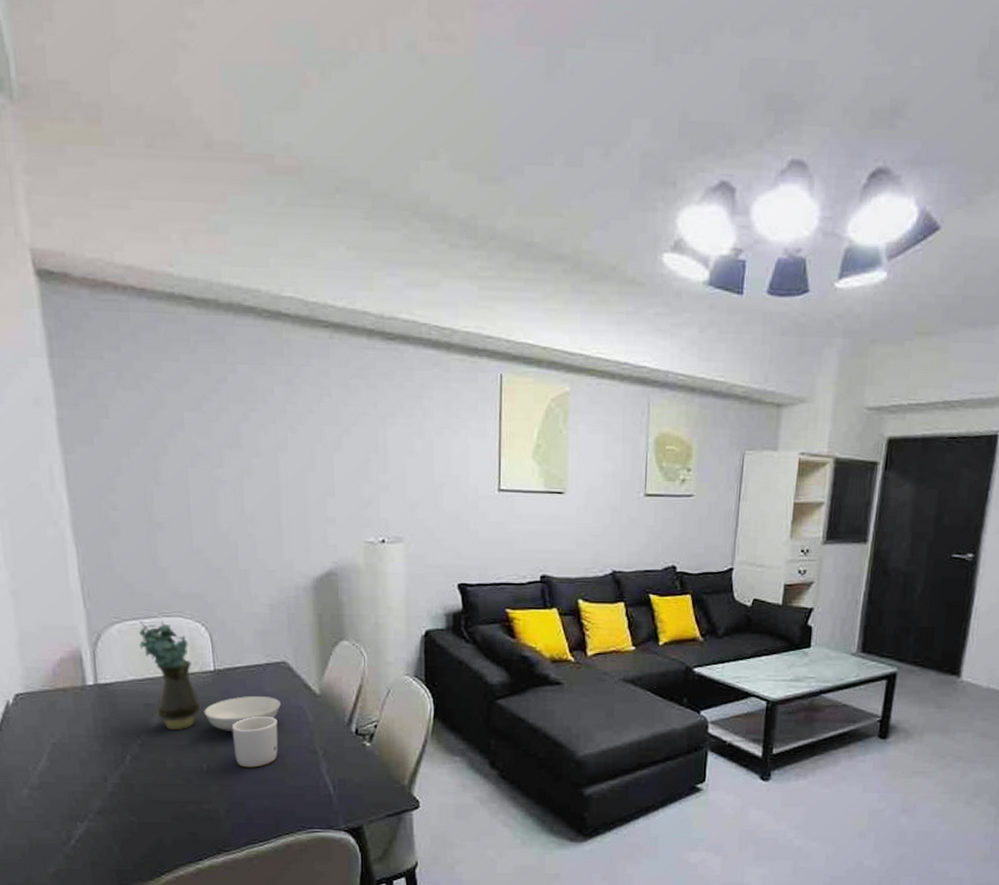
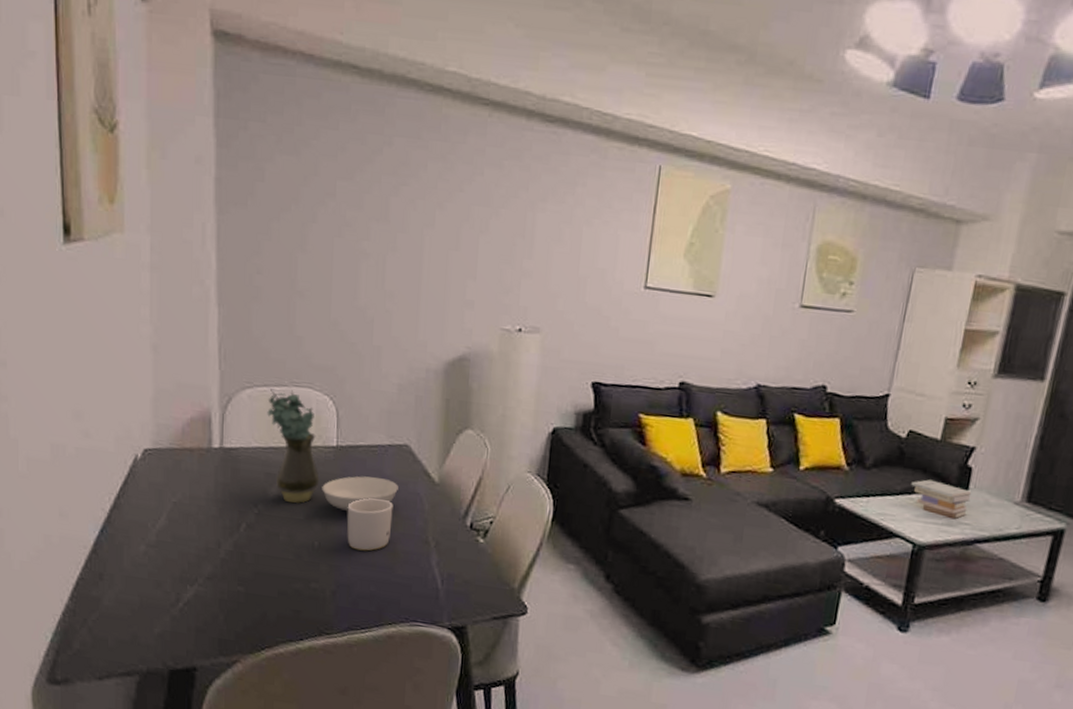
books: none [760,641,814,675] -> present [911,479,972,520]

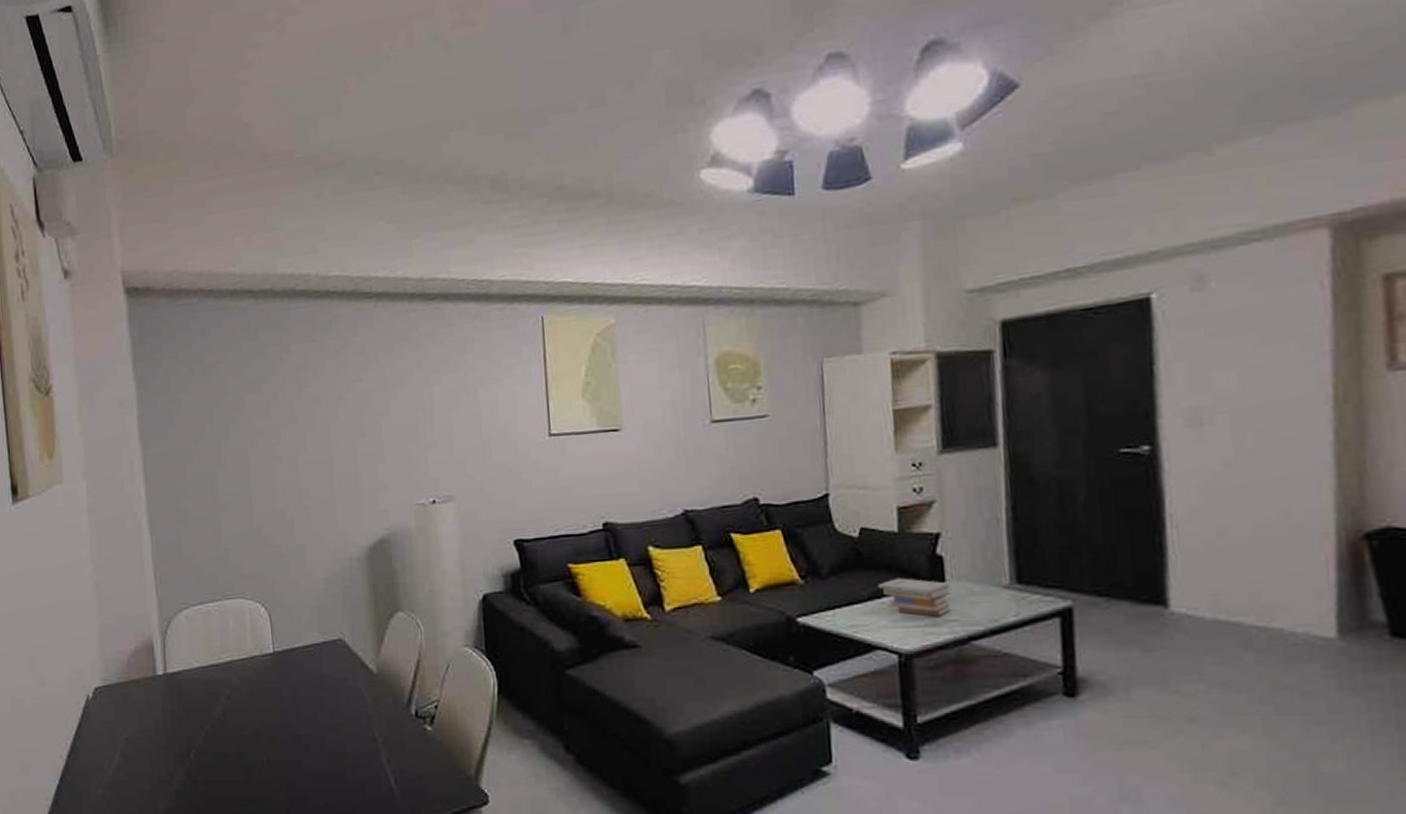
vase: present [267,389,320,504] -> none [204,603,261,720]
bowl: present [322,476,398,512] -> none [264,678,338,720]
mug: present [346,497,393,551] -> none [290,700,338,759]

